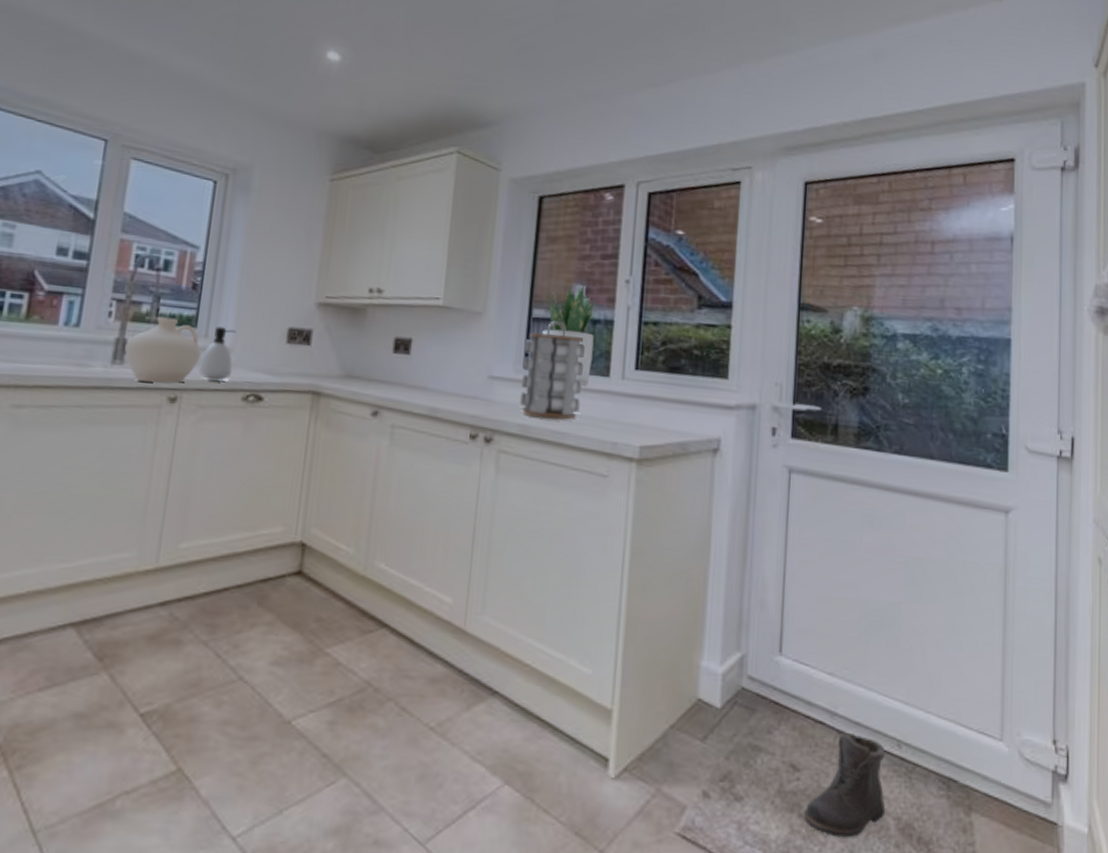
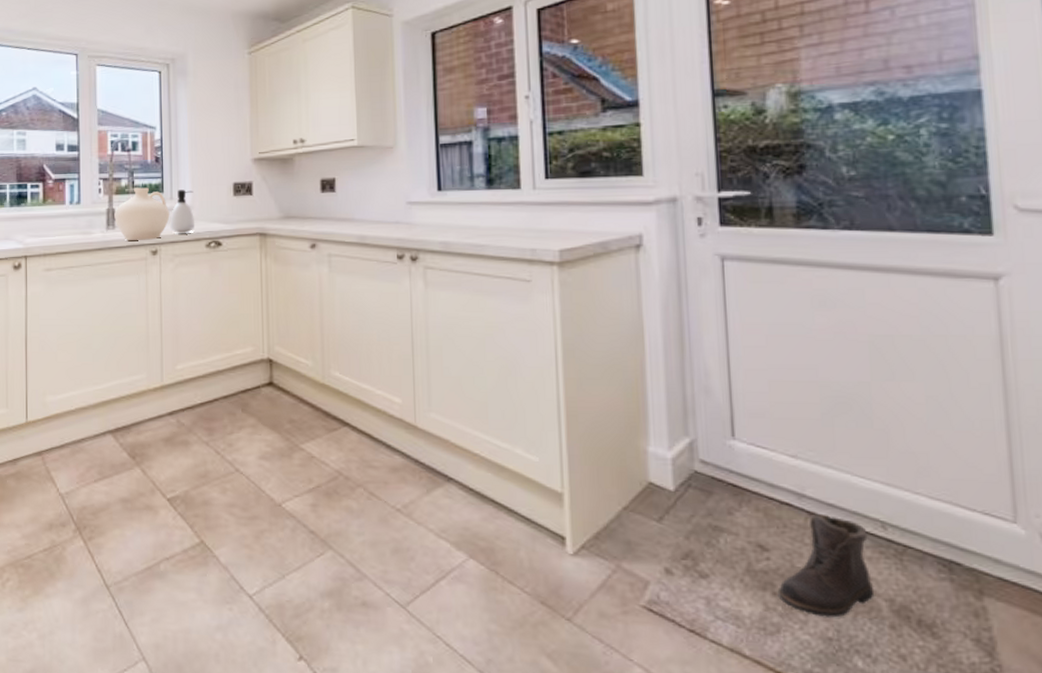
spice rack: present [519,321,585,420] -> none [436,144,495,235]
planter: present [542,283,596,386] -> none [451,106,502,200]

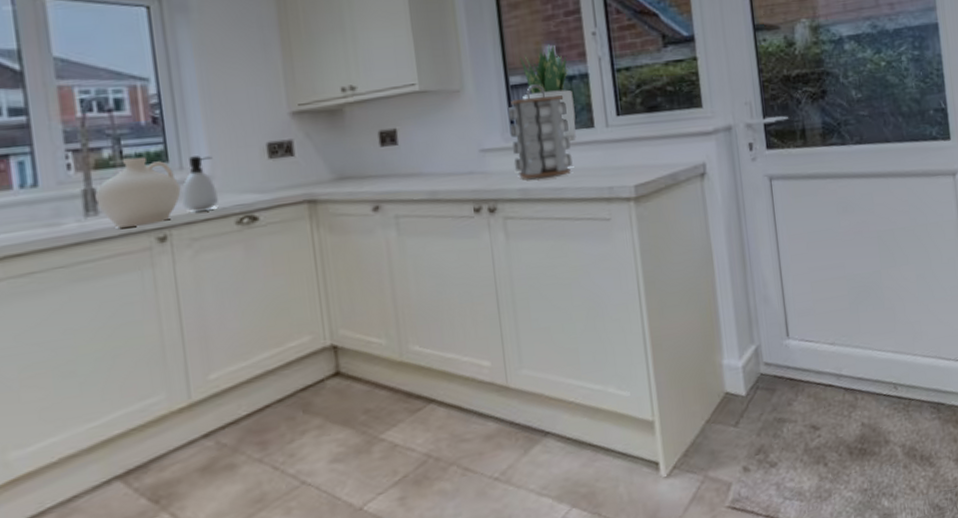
spice rack: none [436,144,495,235] -> present [508,84,573,180]
planter: none [451,106,502,200] -> present [519,43,576,141]
boot: present [777,513,873,618] -> none [827,387,892,475]

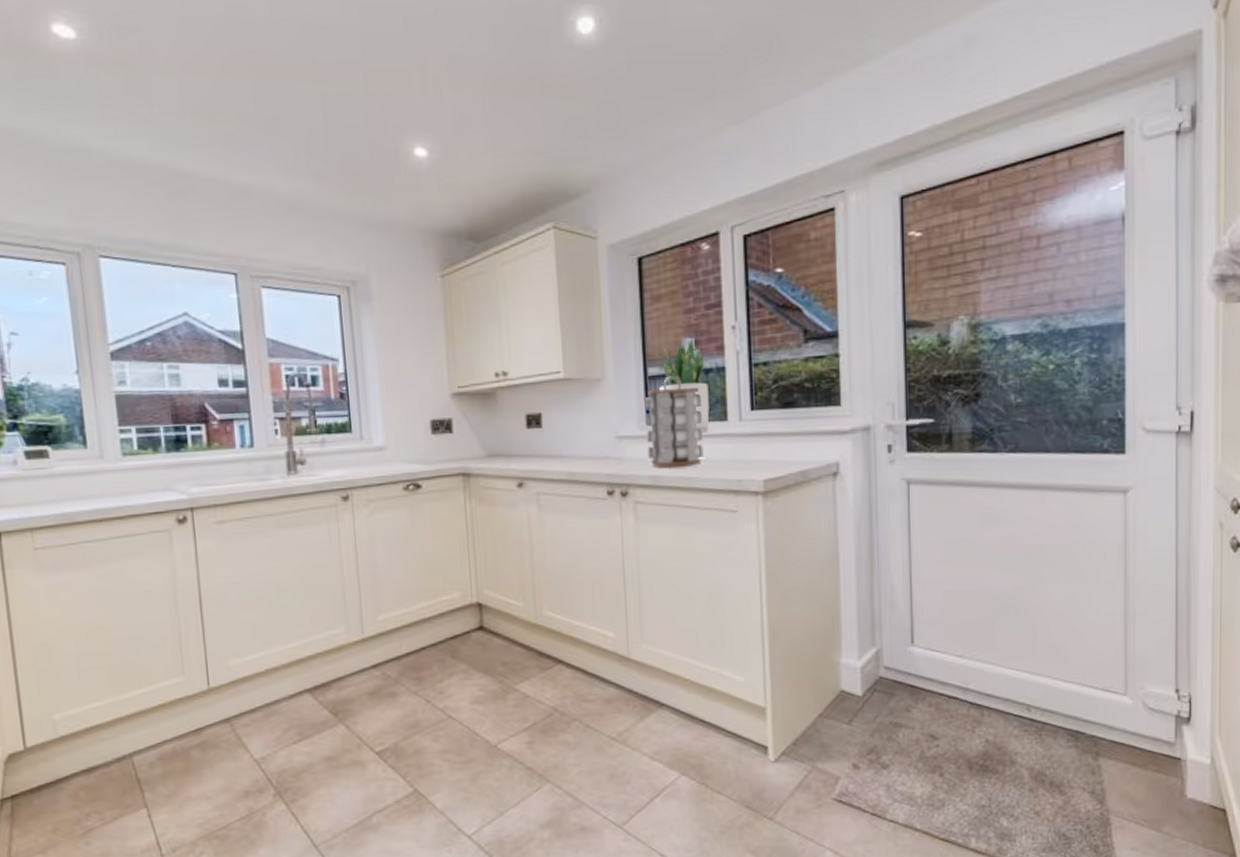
ceramic jug: present [95,156,181,228] -> none [295,427,361,486]
soap dispenser: present [181,155,218,212] -> none [361,428,390,477]

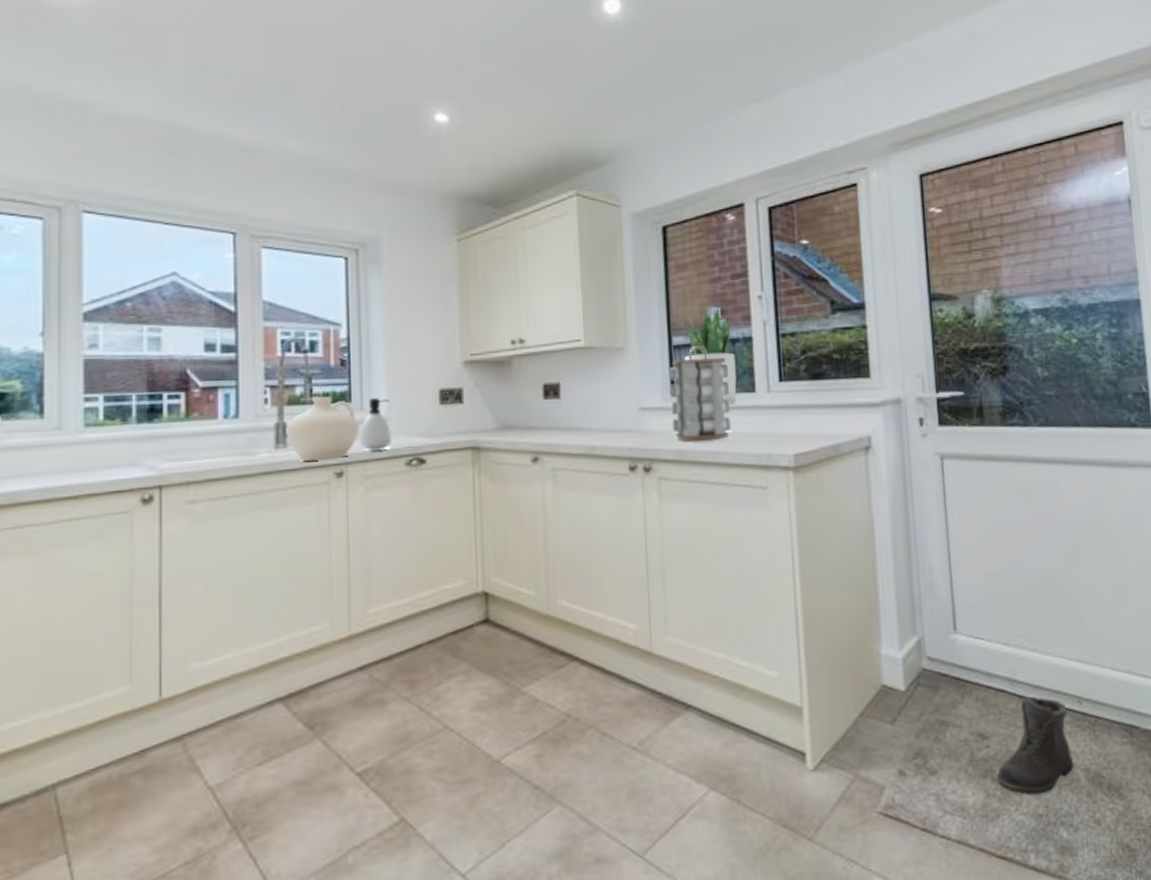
ceramic jug: none [295,427,361,486] -> present [286,396,360,461]
soap dispenser: none [361,428,390,477] -> present [360,398,391,451]
boot: none [944,703,1018,789] -> present [996,696,1073,796]

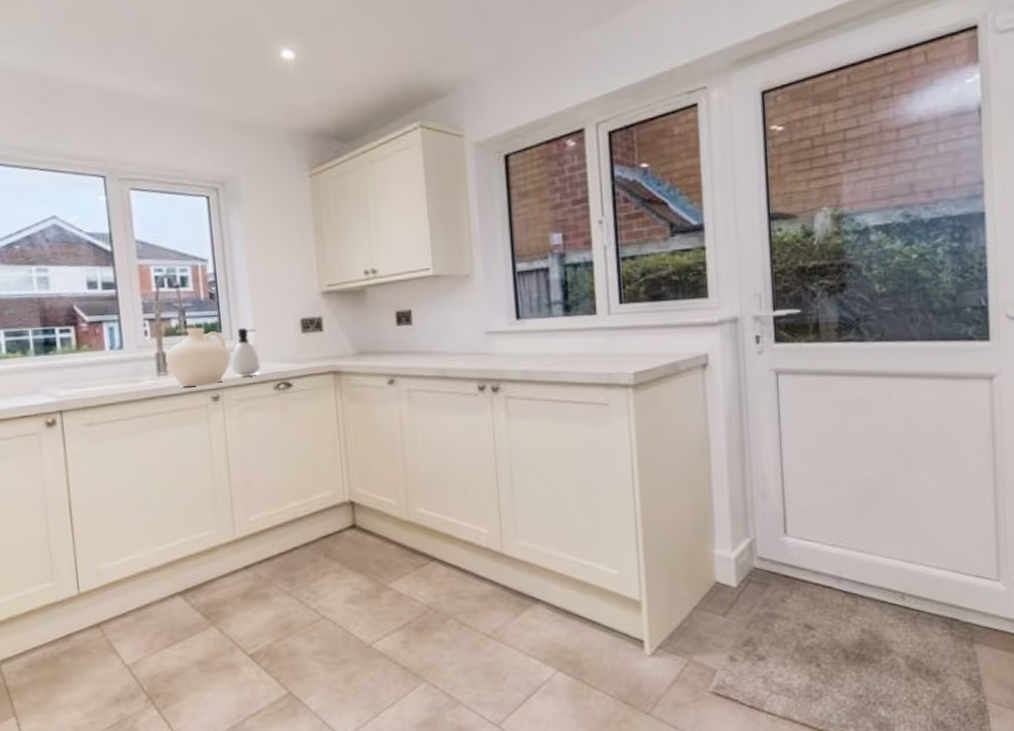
spice rack: present [669,345,731,442] -> none [514,271,573,363]
planter: present [684,305,737,405] -> none [527,231,579,327]
boot: present [996,696,1073,796] -> none [820,592,894,679]

